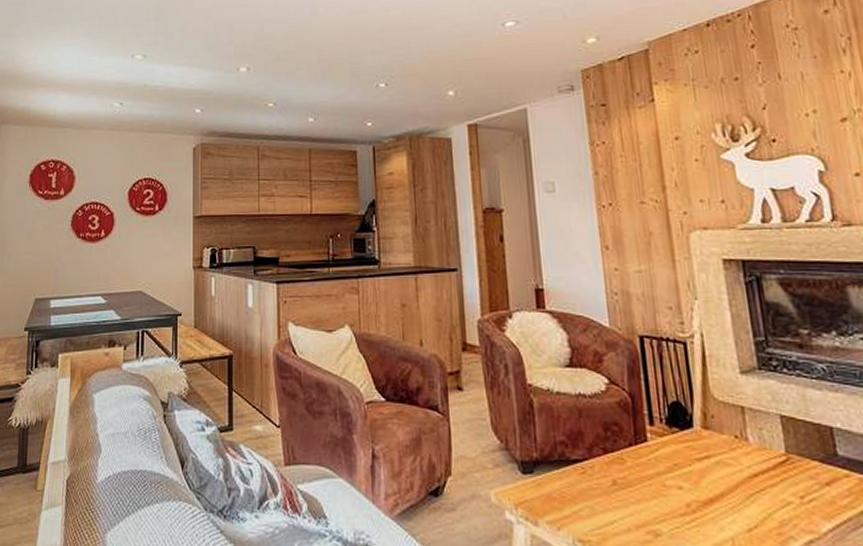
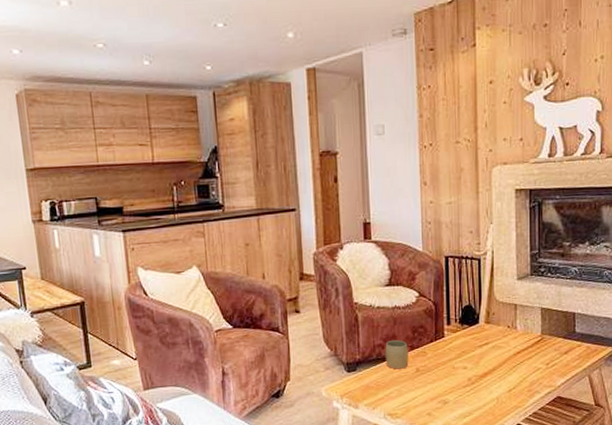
mug: none [569,437,602,478] -> present [385,339,409,370]

